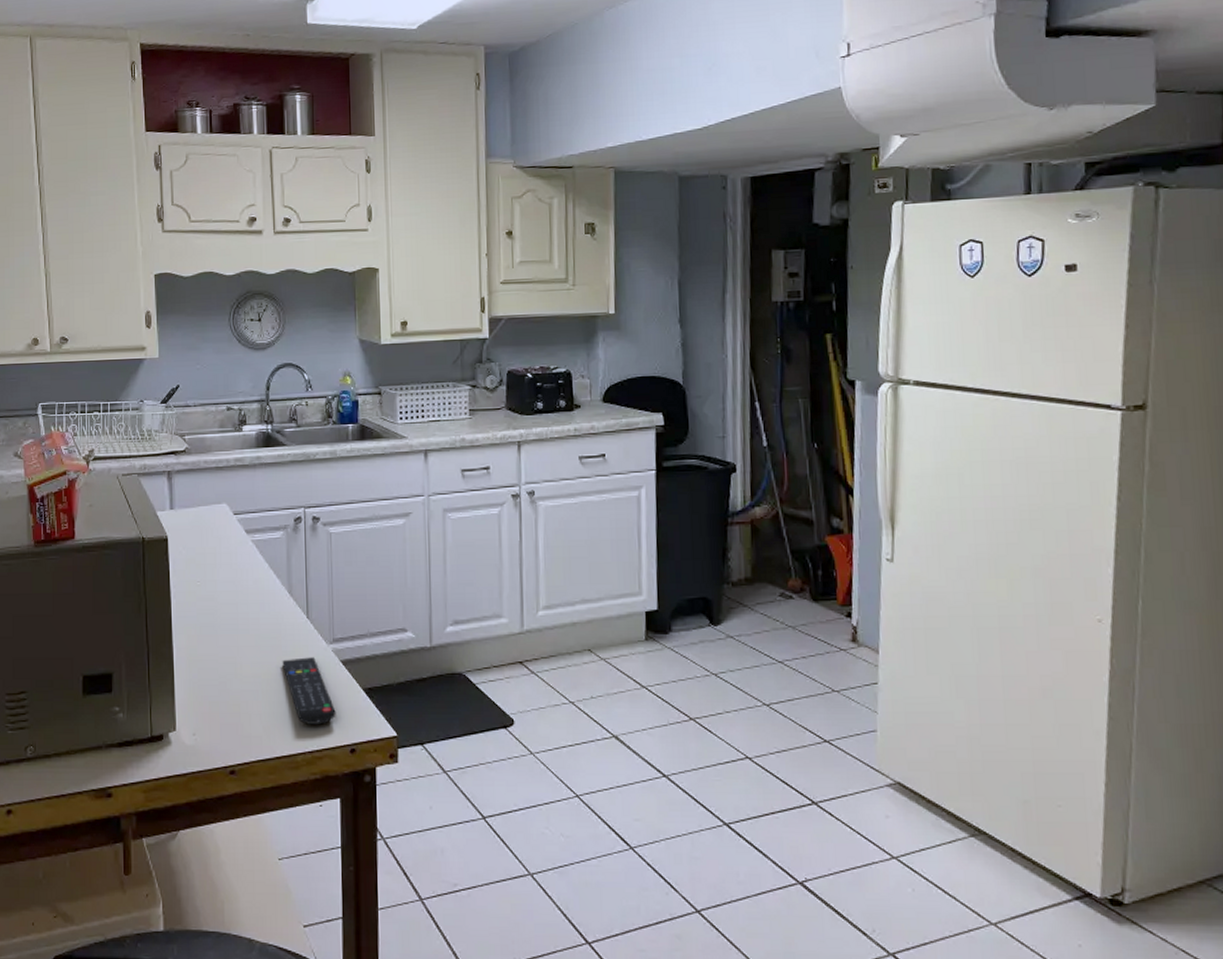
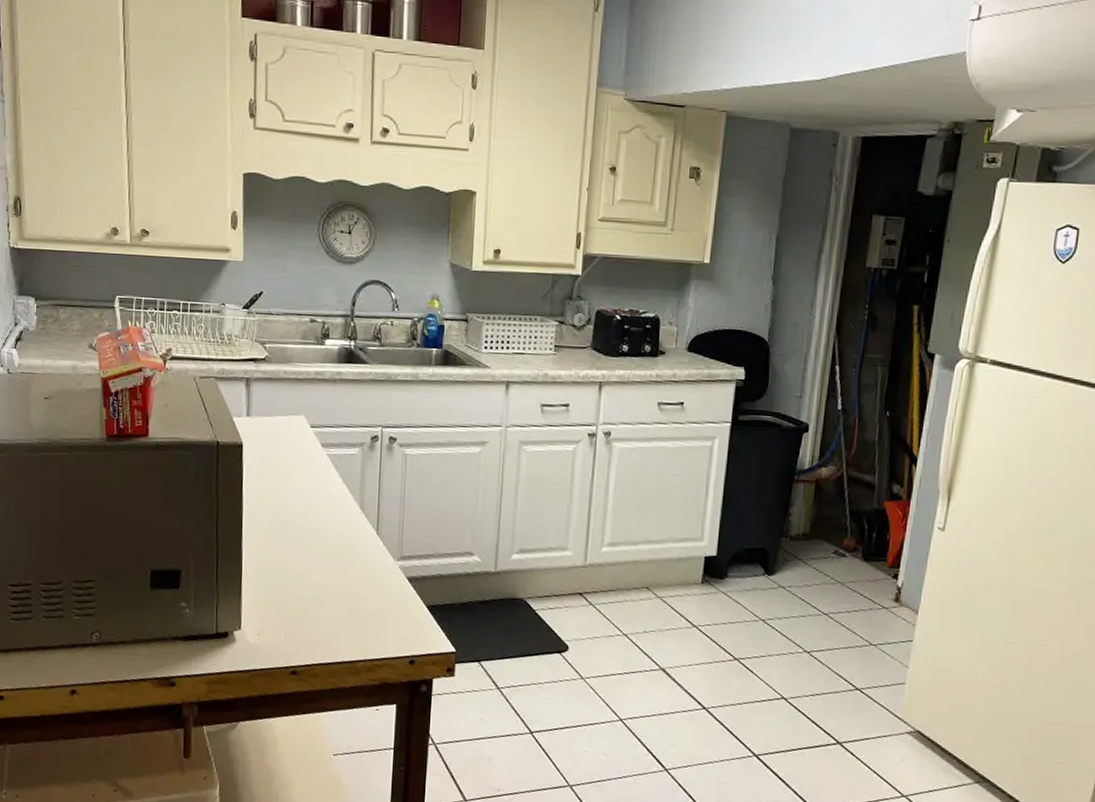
remote control: present [282,657,336,725] -> none [349,571,398,636]

